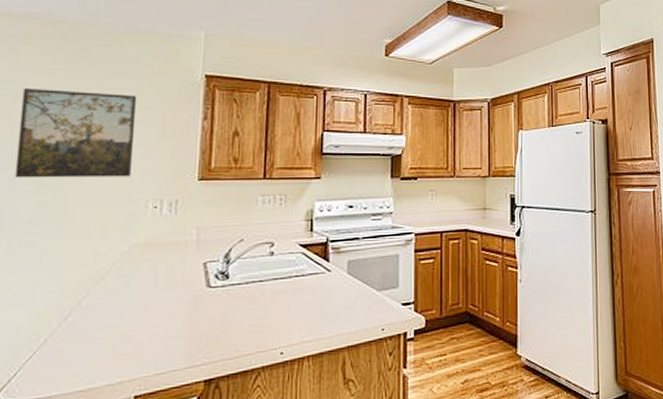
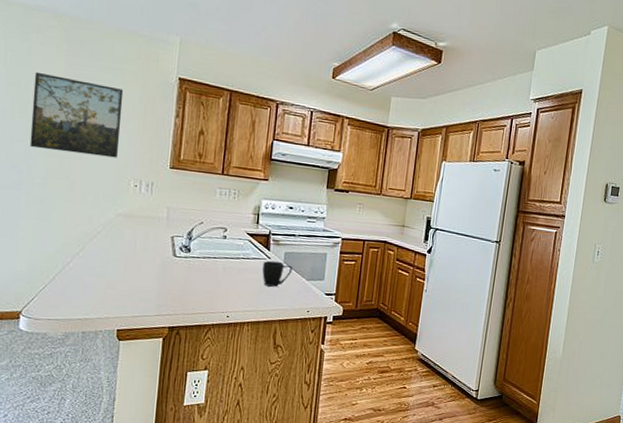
mug: none [322,273,359,306] -> present [262,260,293,287]

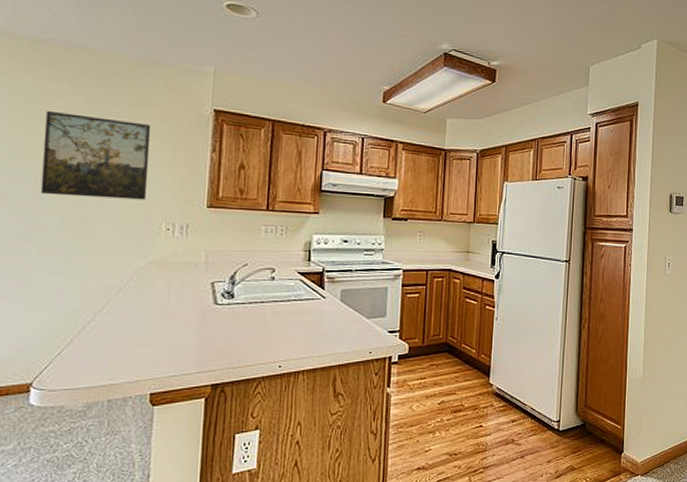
mug: present [262,260,293,287] -> none [317,300,351,329]

